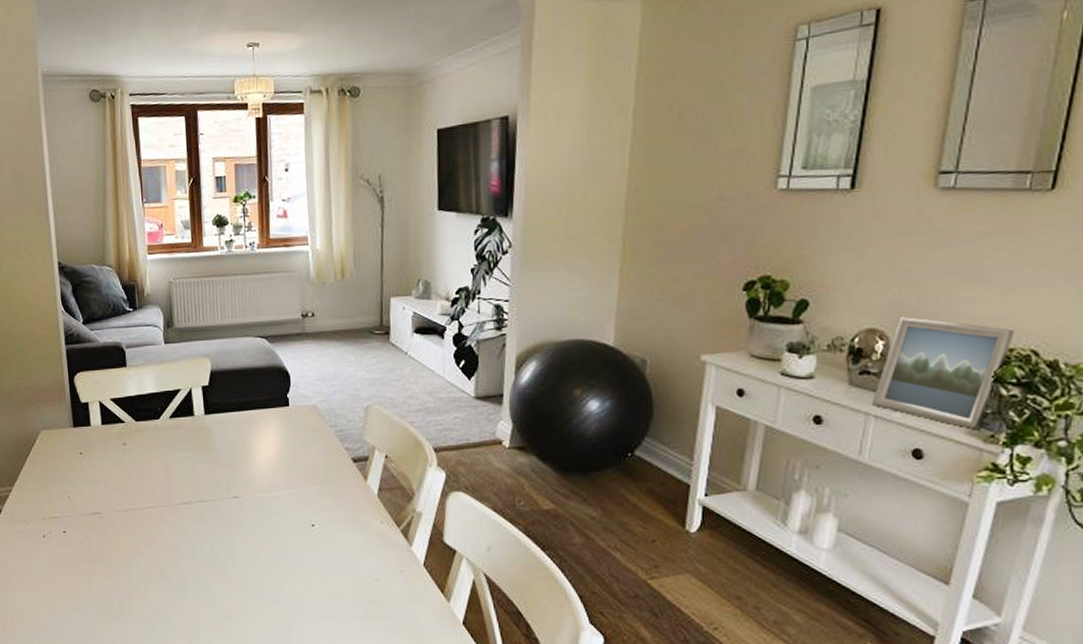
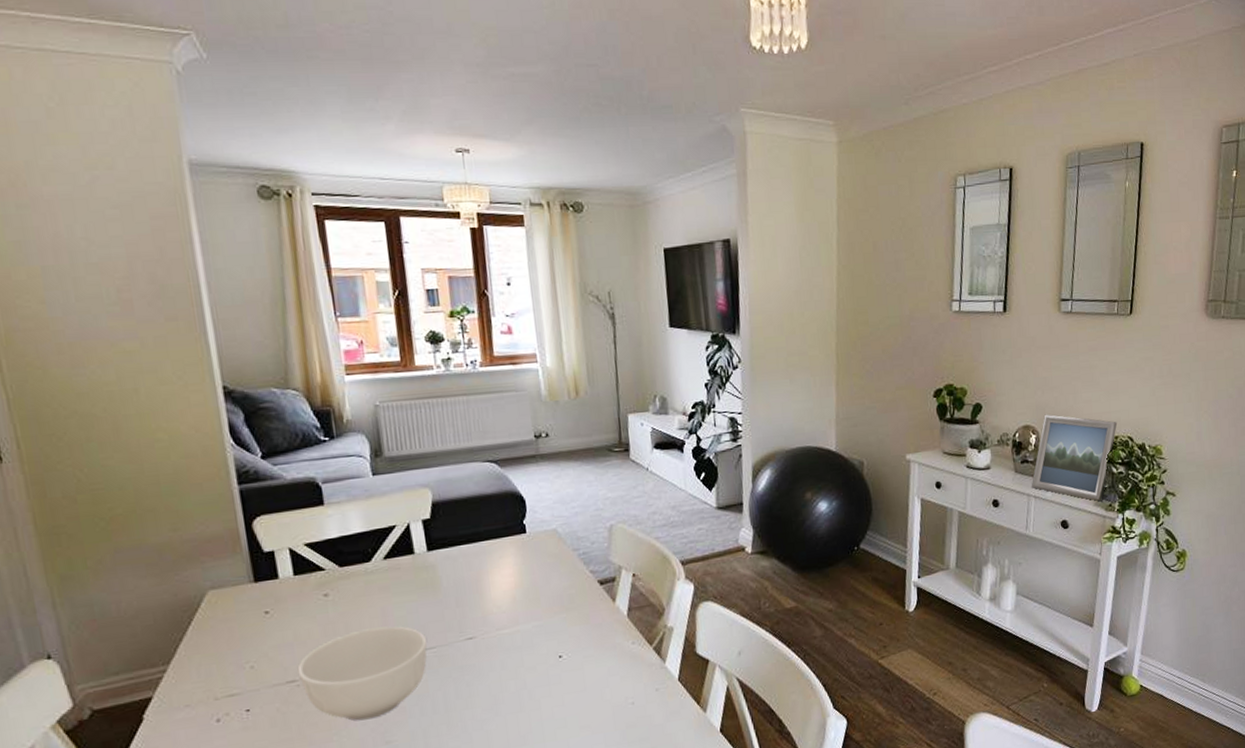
bowl: none [101,477,201,555] -> present [297,626,428,721]

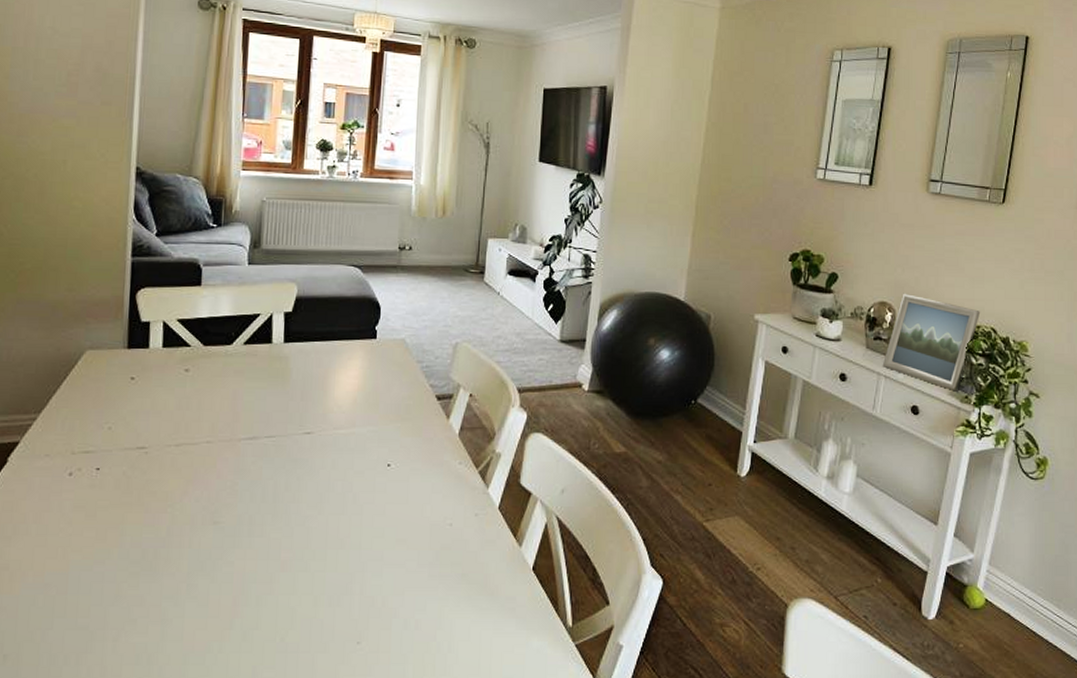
bowl: present [297,626,428,721] -> none [148,408,269,497]

